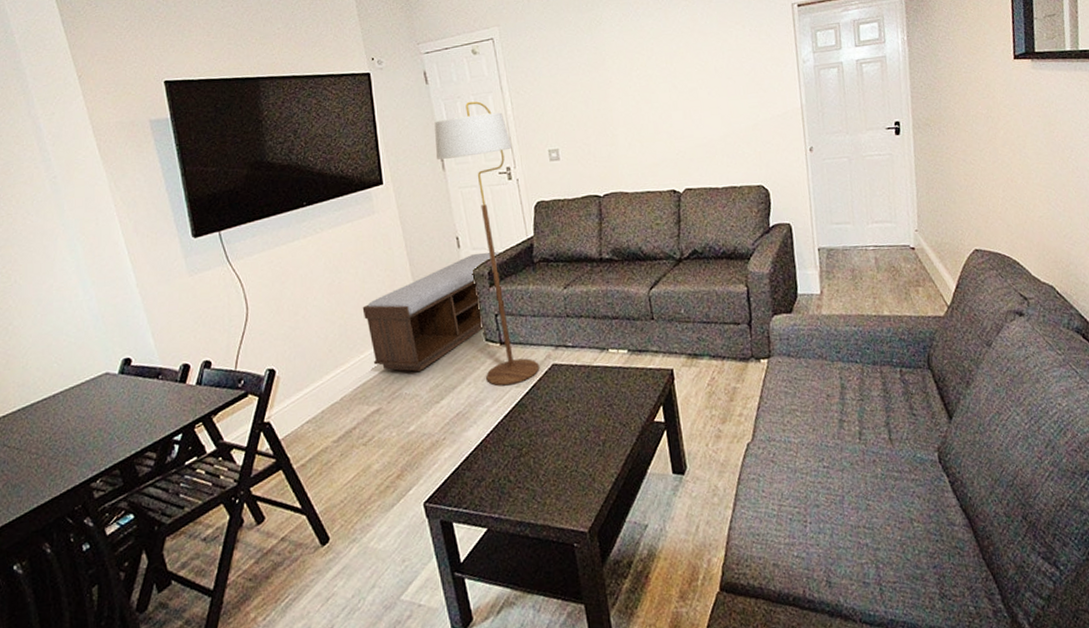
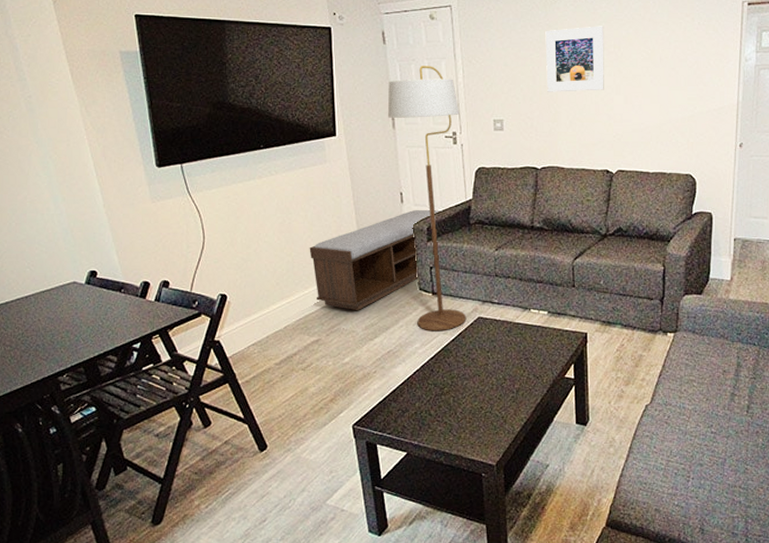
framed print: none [593,42,661,116] -> present [545,26,604,92]

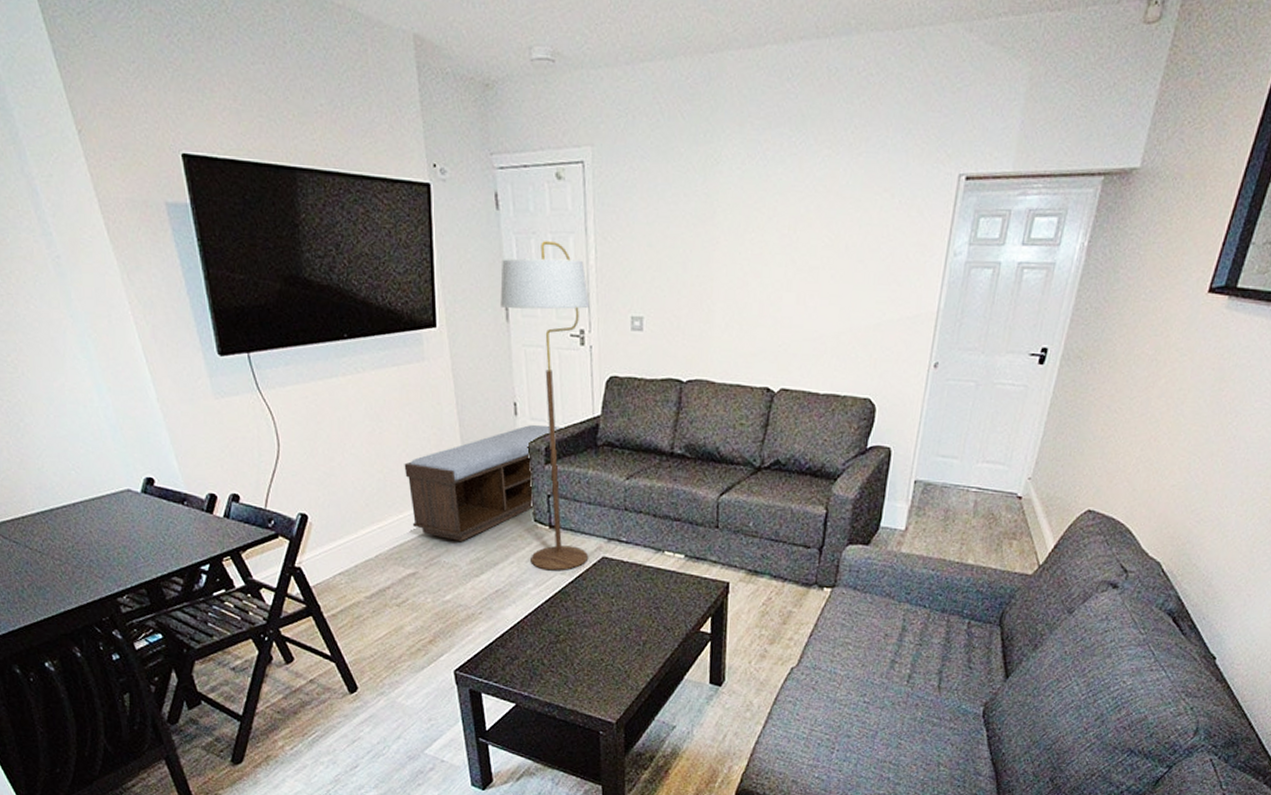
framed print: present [545,26,604,92] -> none [700,198,778,286]

